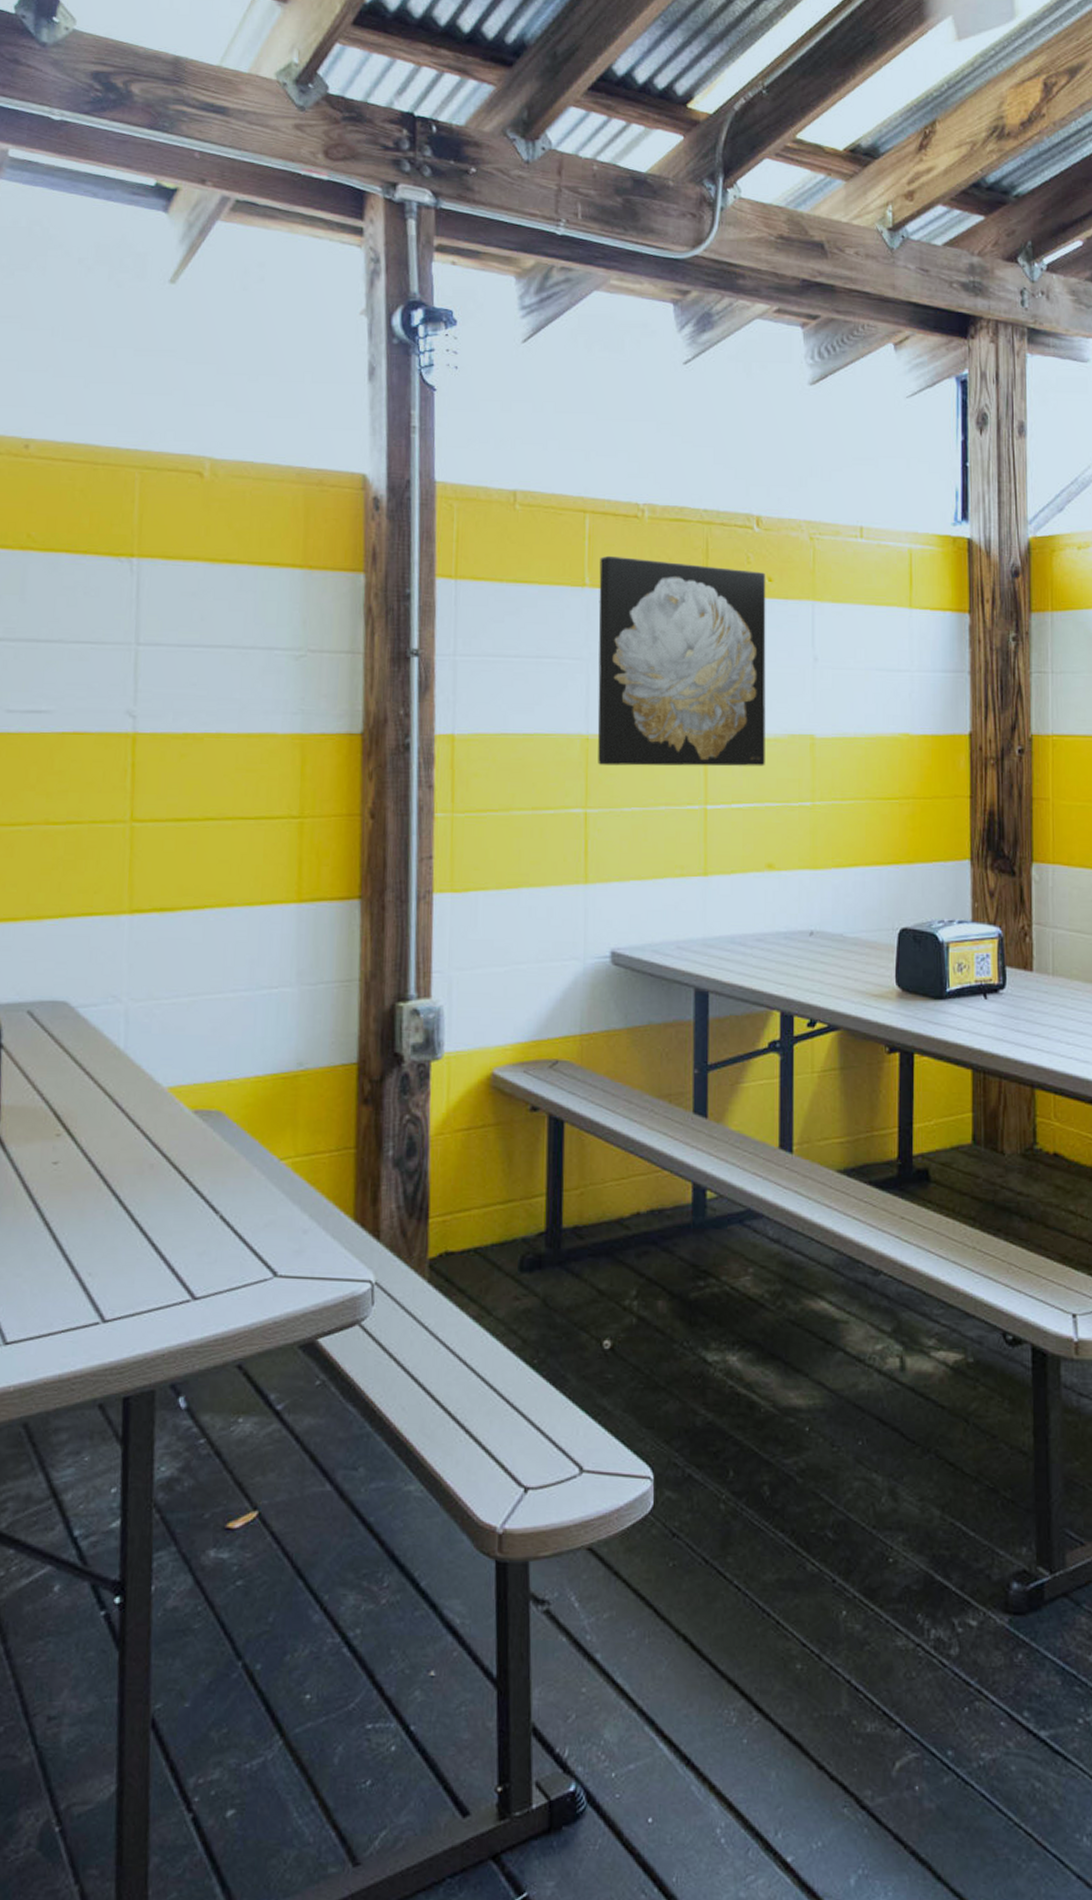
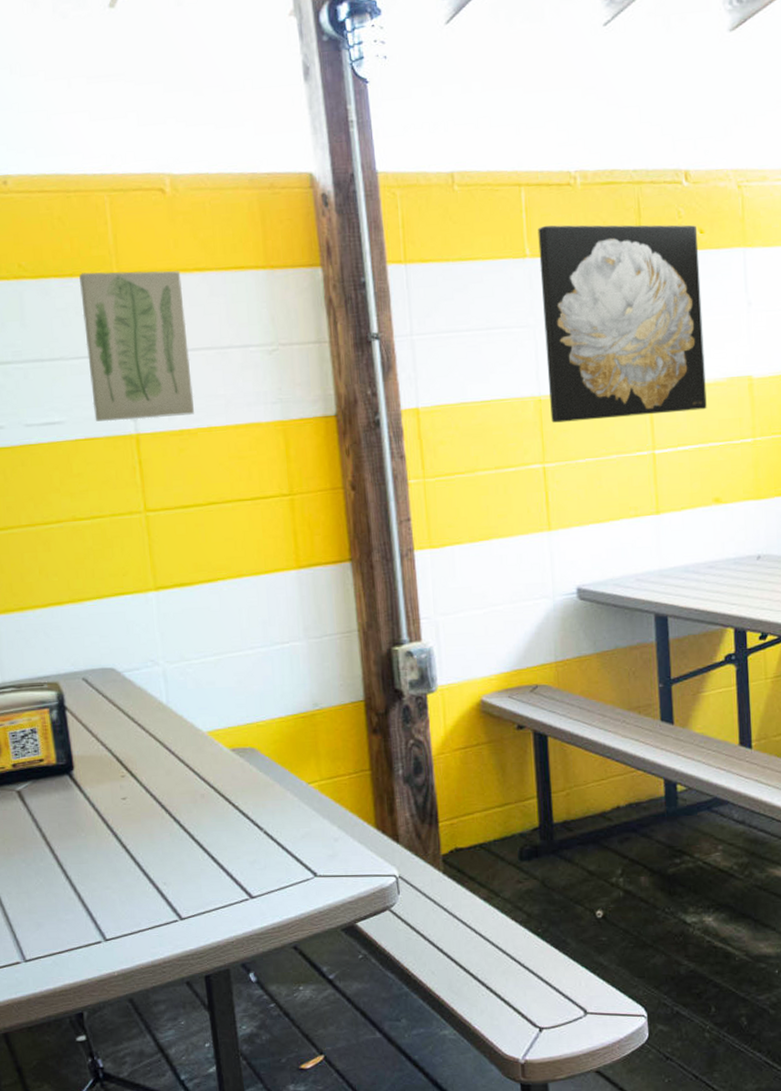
wall art: none [88,551,209,718] -> present [79,270,195,422]

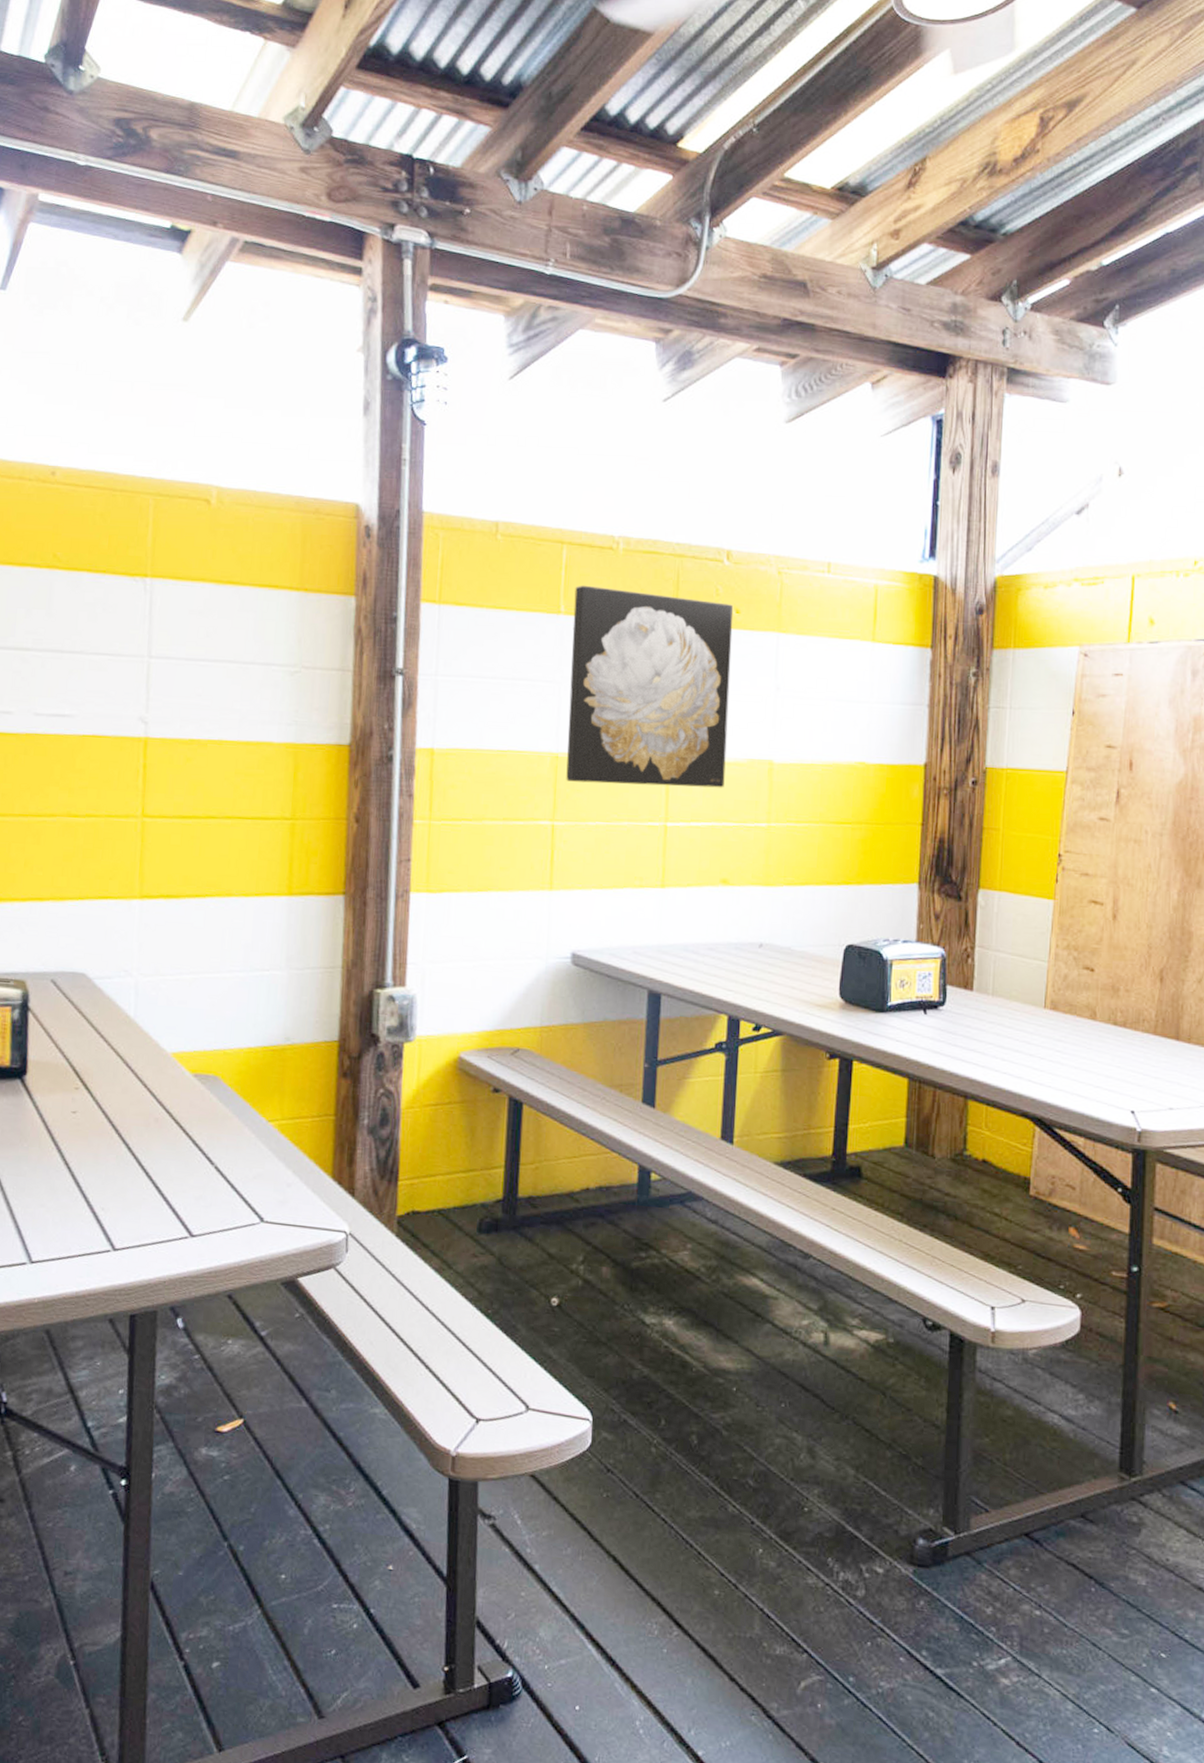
wall art: present [79,270,195,422] -> none [106,571,214,725]

